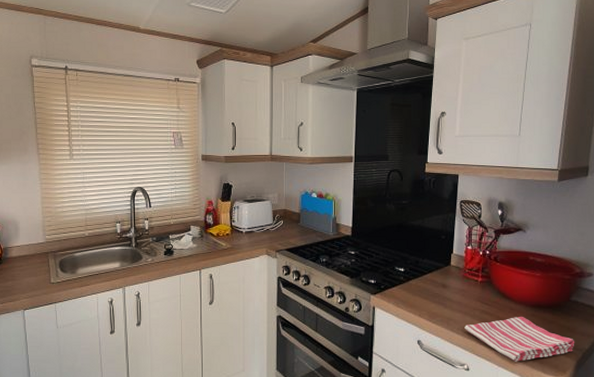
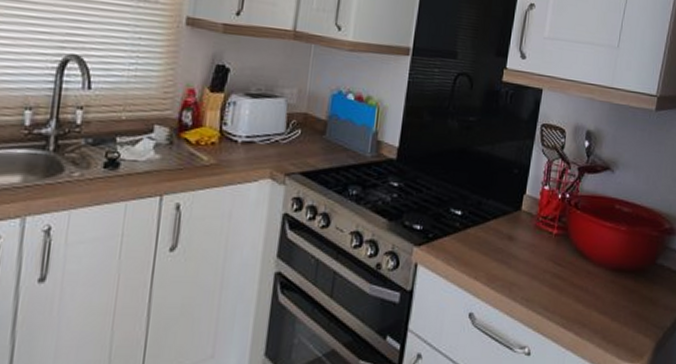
dish towel: present [464,316,575,362] -> none [530,282,657,343]

